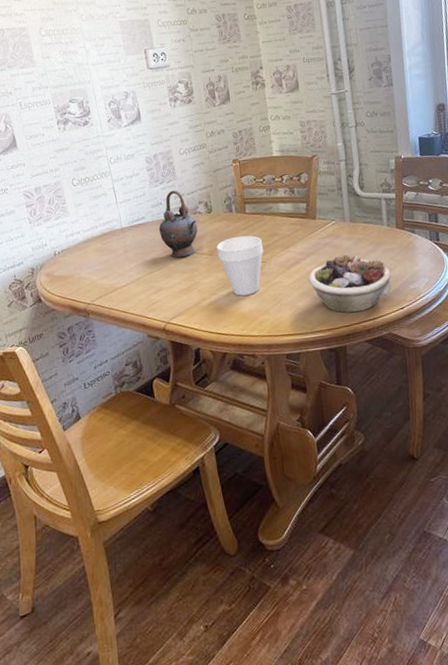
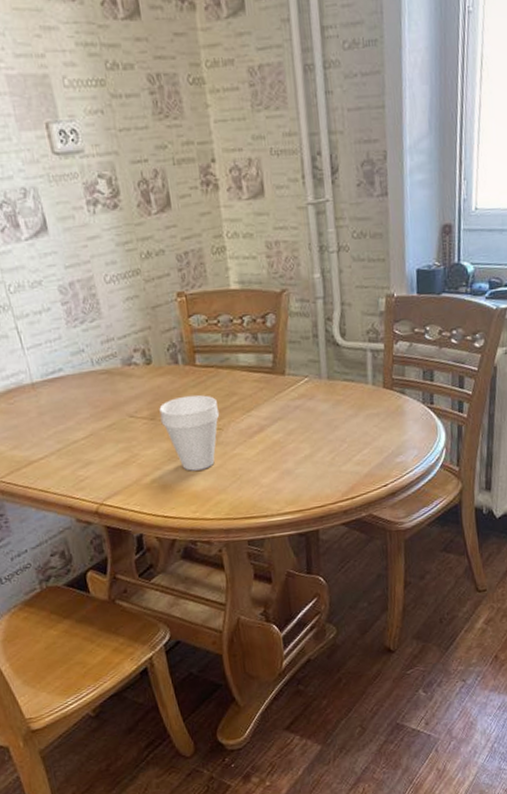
teapot: present [158,190,198,258] -> none [82,333,134,422]
succulent planter: present [308,254,392,313] -> none [274,420,375,492]

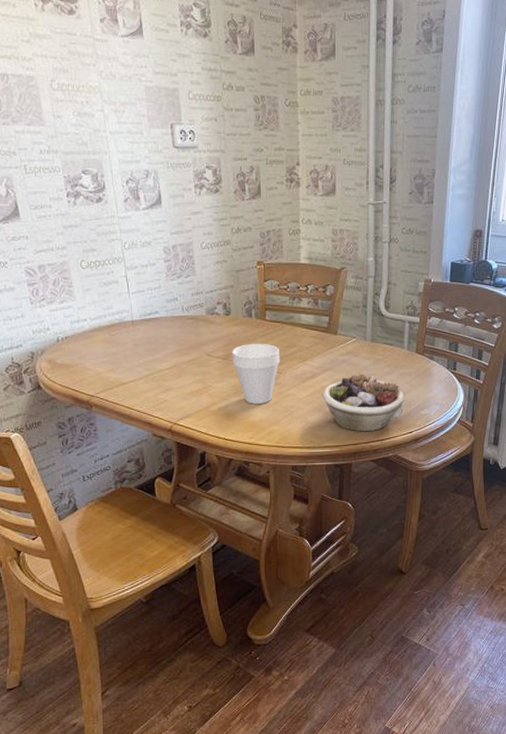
succulent planter: none [274,420,375,492] -> present [322,374,405,432]

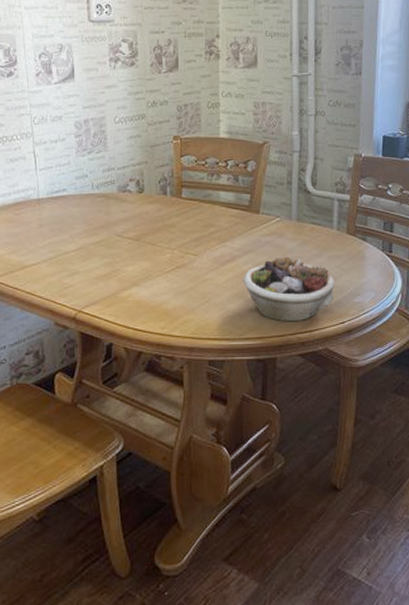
cup: present [232,343,281,404] -> none [144,222,197,290]

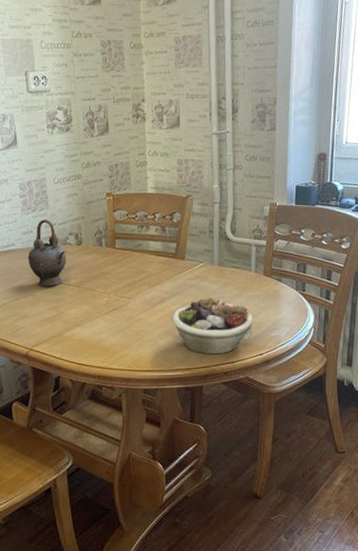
teapot: none [80,163,125,238] -> present [27,219,66,286]

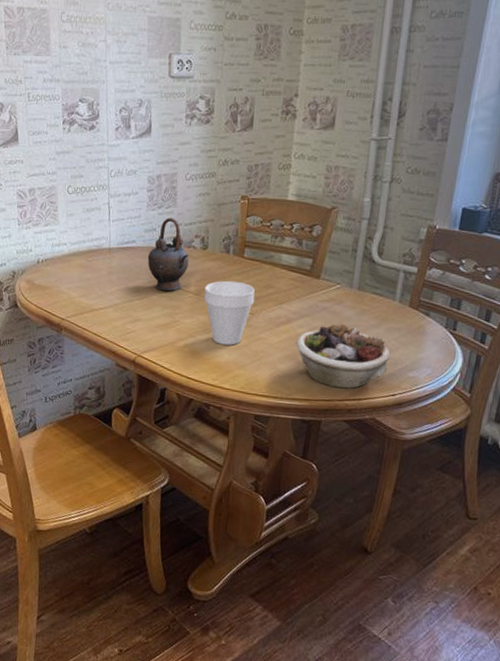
cup: none [84,270,131,329] -> present [204,280,255,345]

